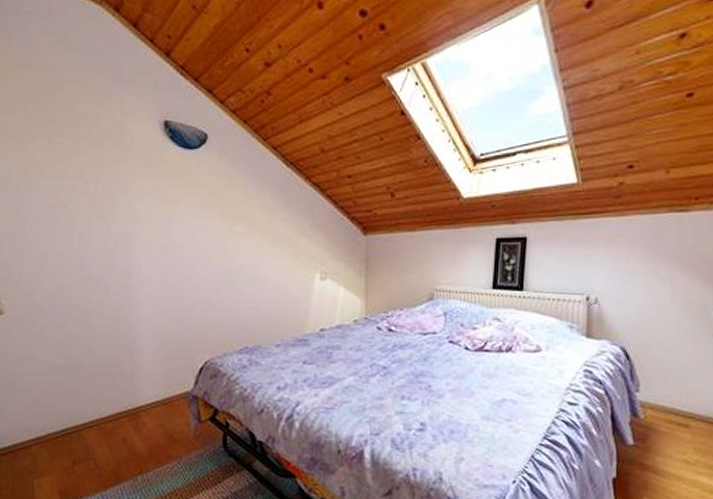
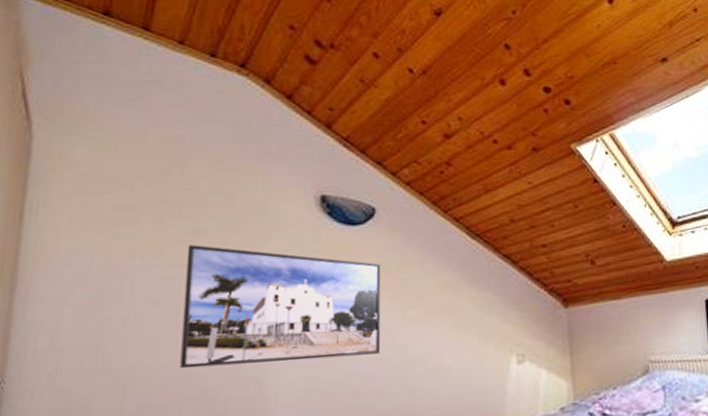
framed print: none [71,160,214,260] -> present [180,245,381,369]

